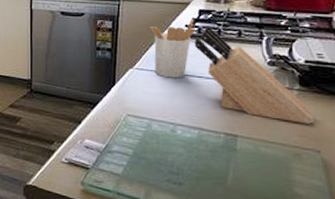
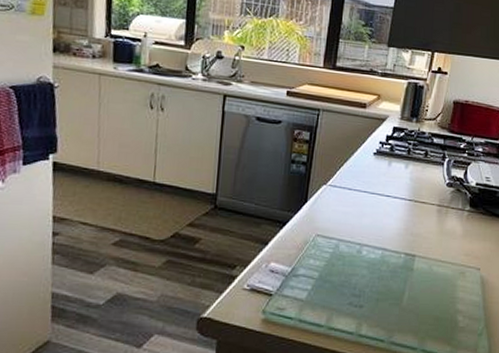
utensil holder: present [149,19,196,78] -> none [346,136,389,197]
knife block: present [194,26,314,124] -> none [386,144,478,243]

